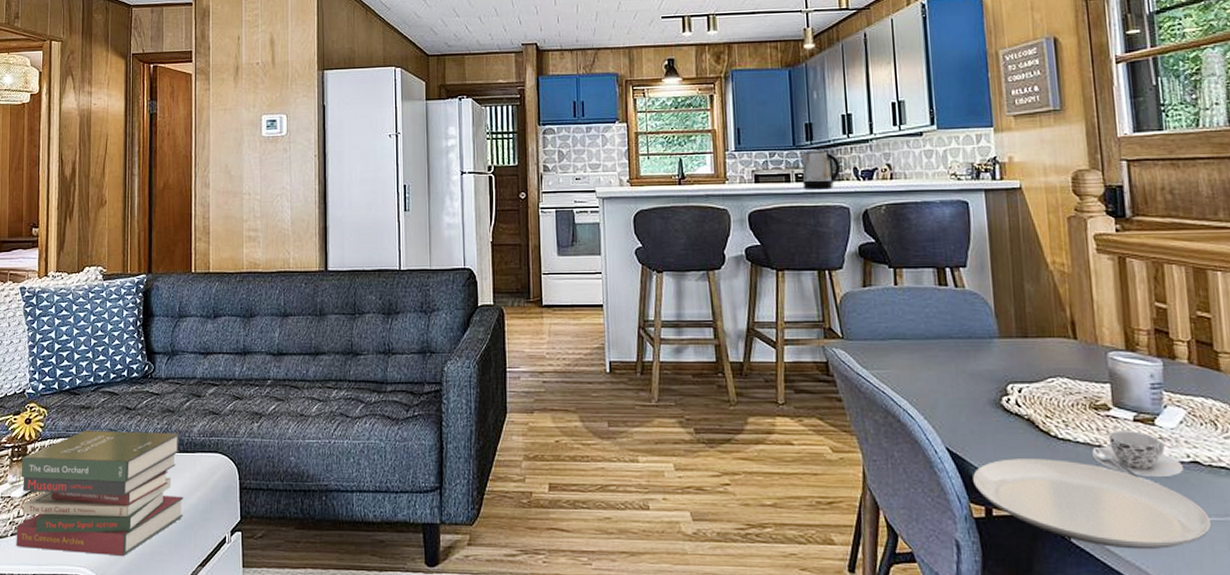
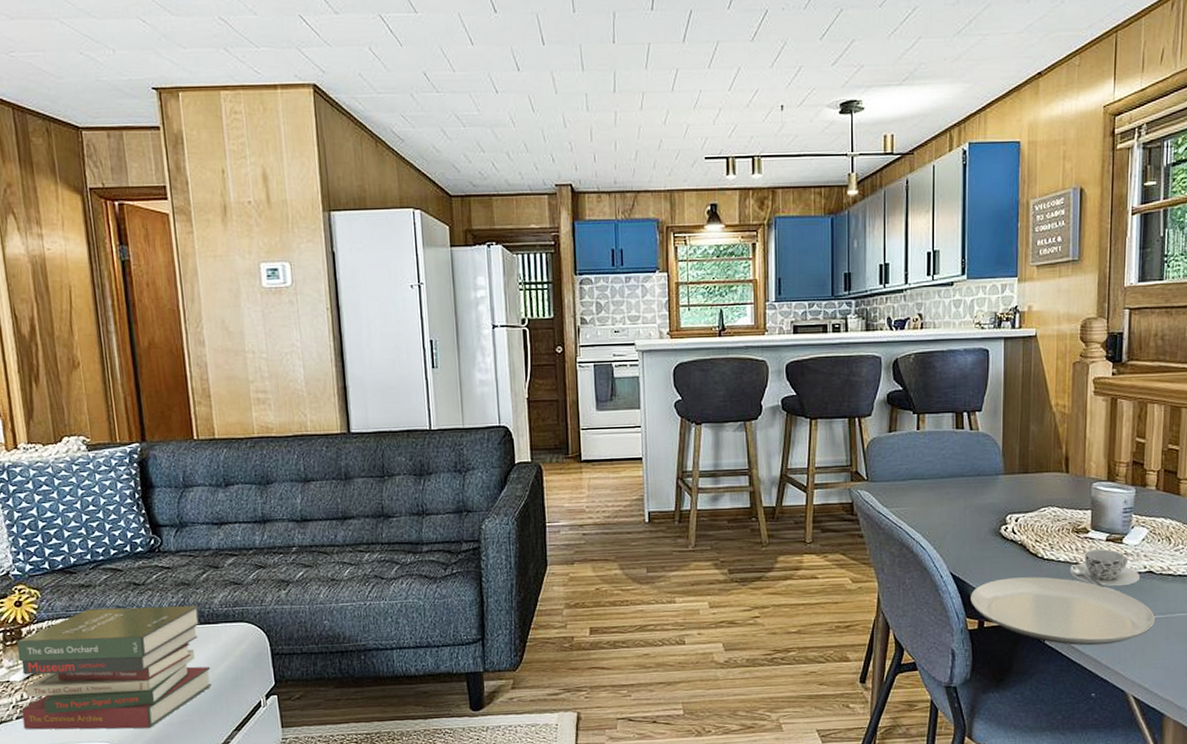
kettle: present [801,149,841,190] -> none [838,299,876,340]

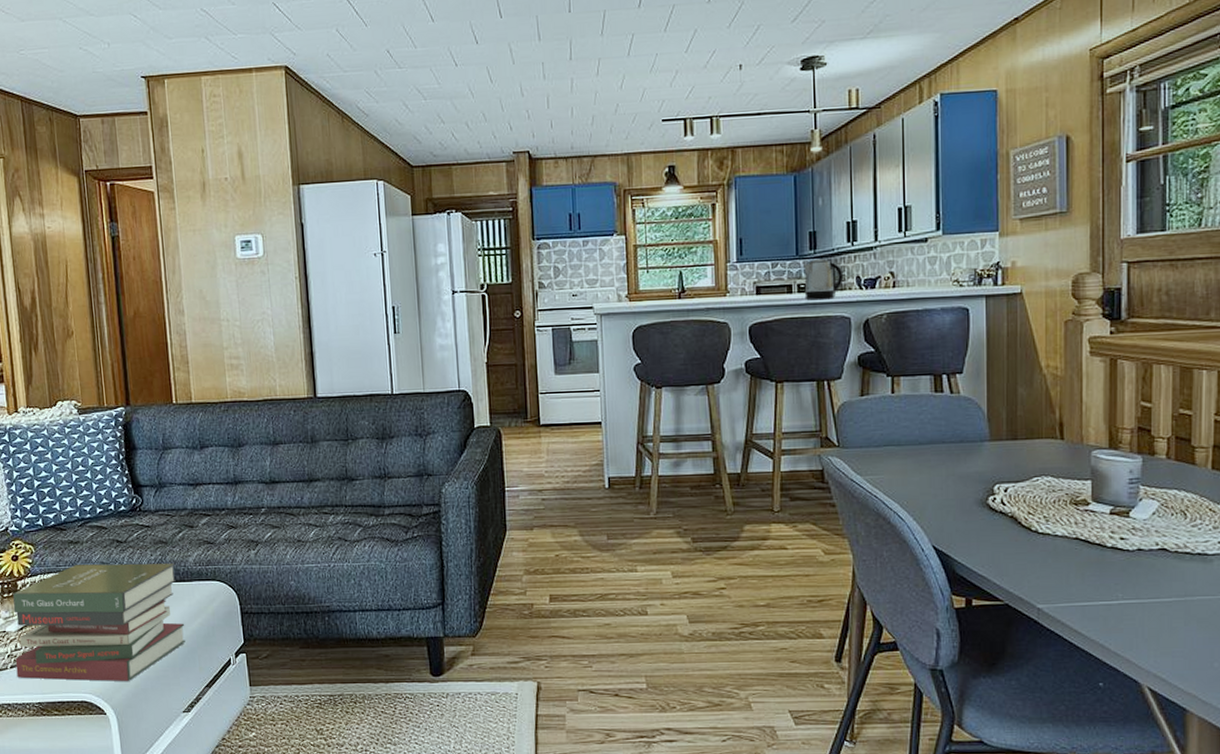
kettle: none [838,299,876,340] -> present [804,258,844,301]
plate: present [971,577,1155,646] -> none [956,552,1171,630]
teacup: present [1070,549,1141,588] -> none [1069,523,1152,565]

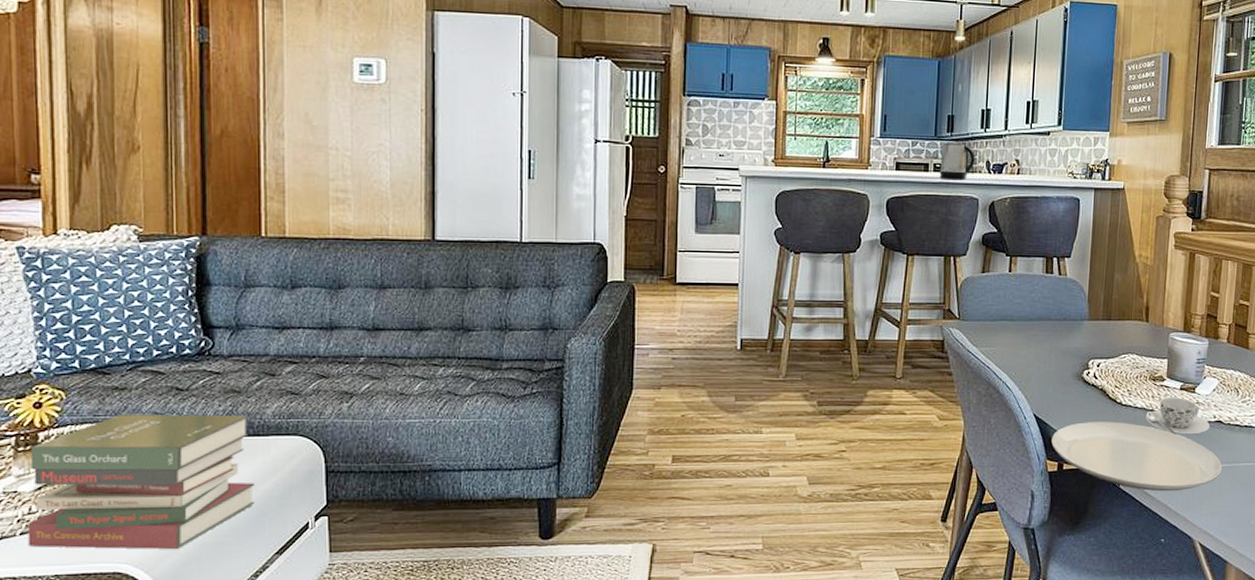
plate: none [956,552,1171,630] -> present [1051,422,1222,492]
teacup: none [1069,523,1152,565] -> present [1146,398,1211,435]

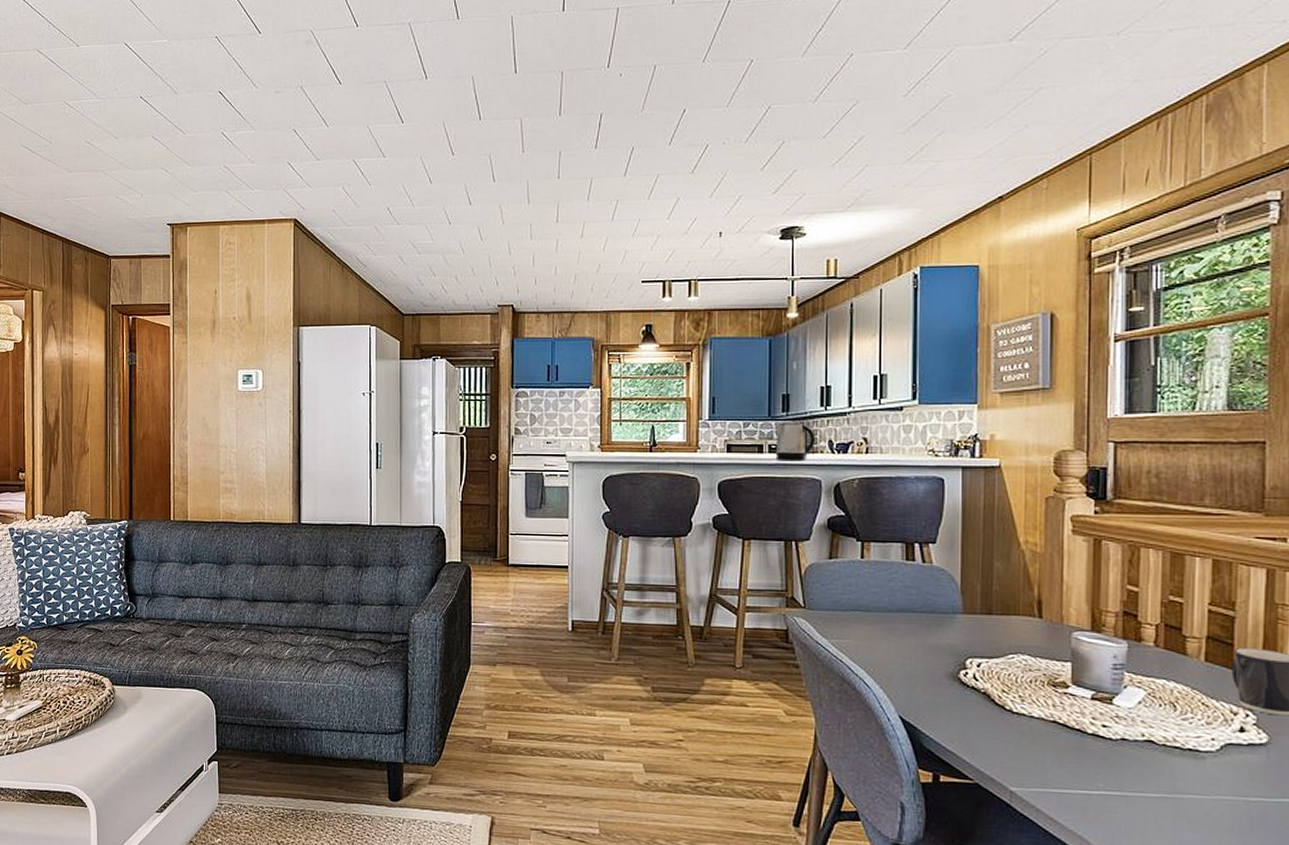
books: present [27,414,255,550] -> none [11,663,165,778]
plate: present [1051,422,1222,492] -> none [923,729,1157,821]
teacup: present [1146,398,1211,435] -> none [1046,708,1138,754]

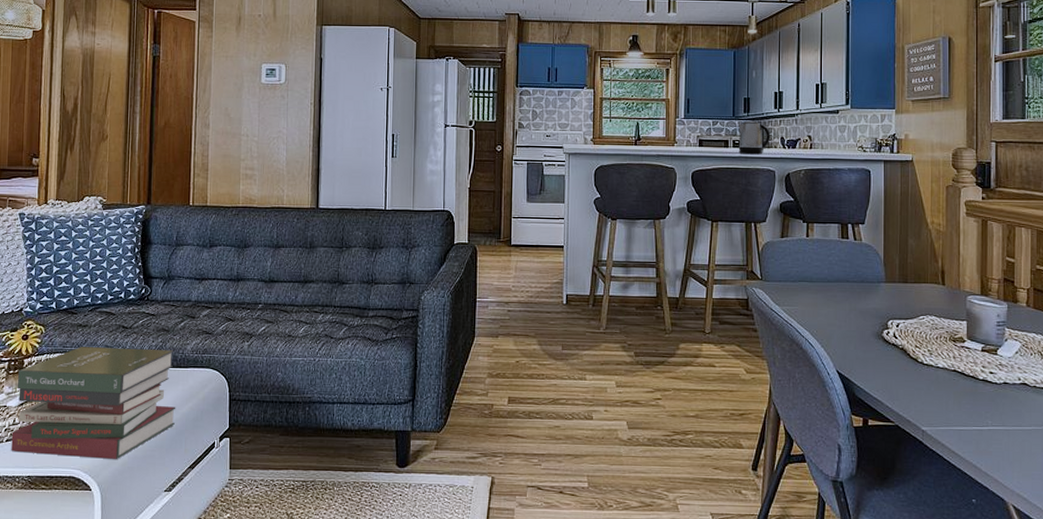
books: none [11,663,165,778] -> present [11,347,176,460]

